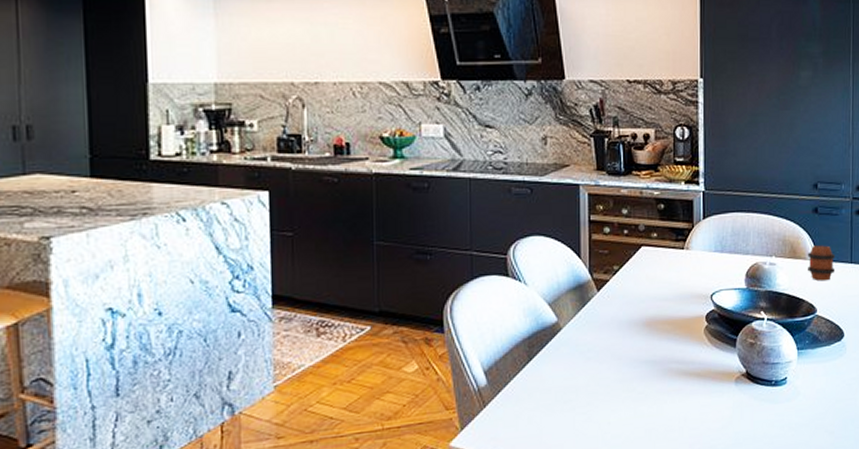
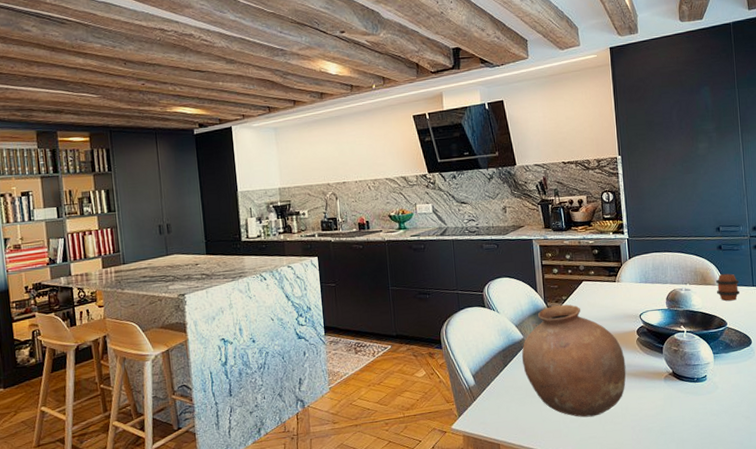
pottery: none [554,276,688,432] -> present [522,304,626,418]

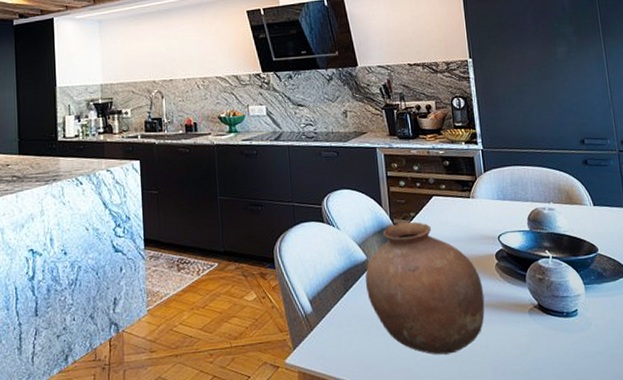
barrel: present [715,273,740,301] -> none [582,192,612,224]

